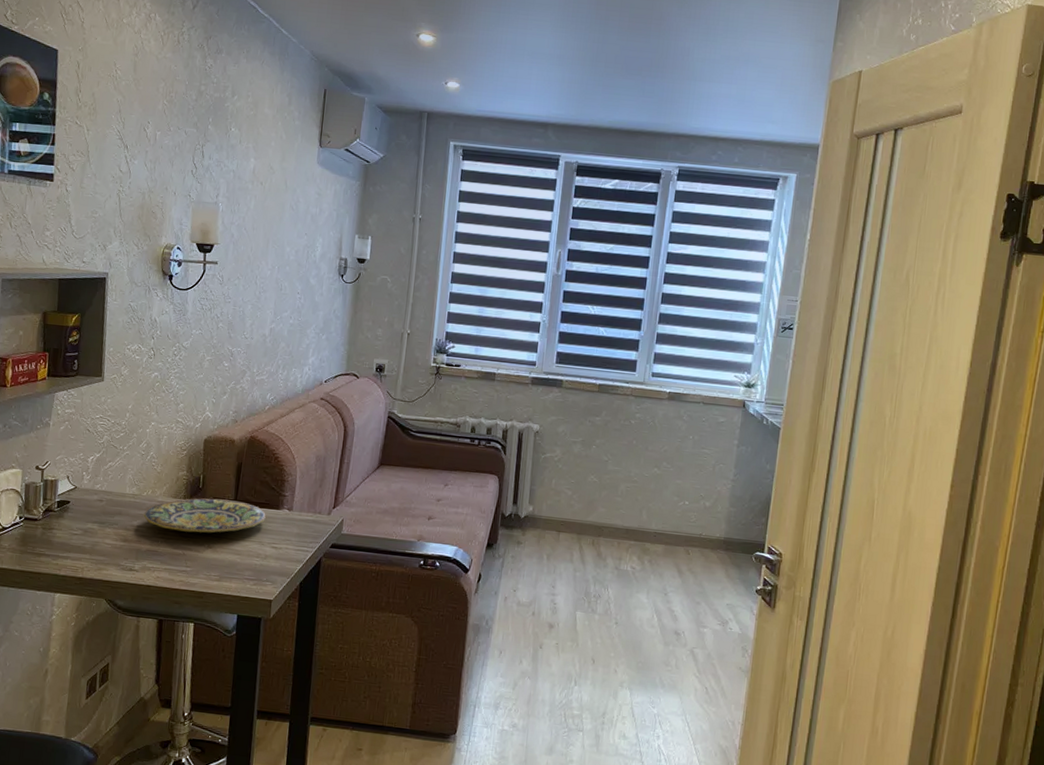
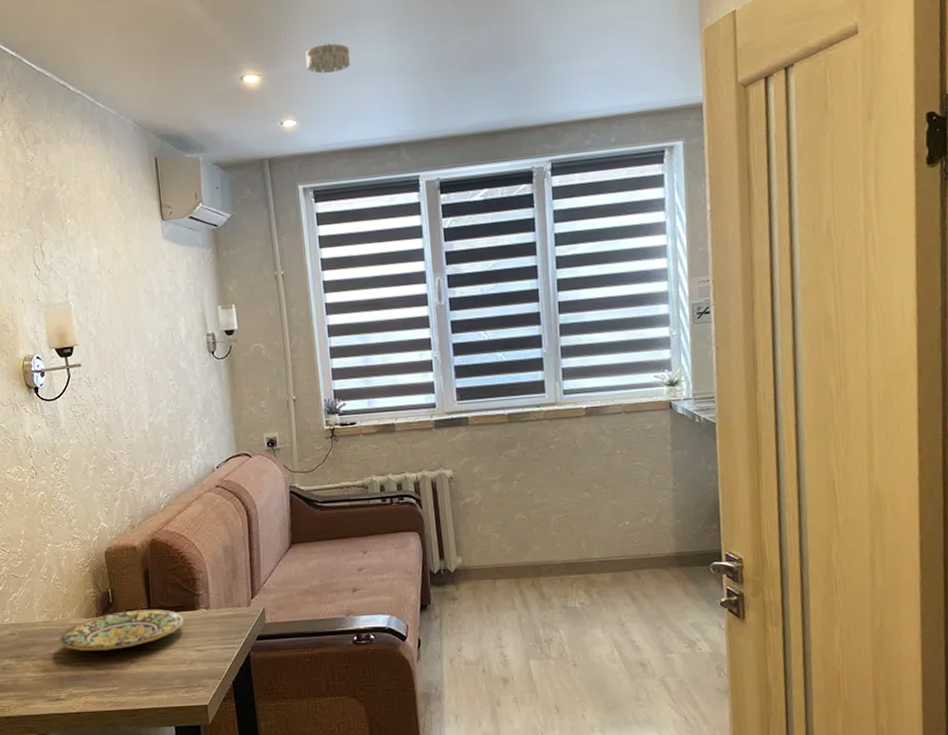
smoke detector: none [478,21,520,48] -> present [305,43,351,74]

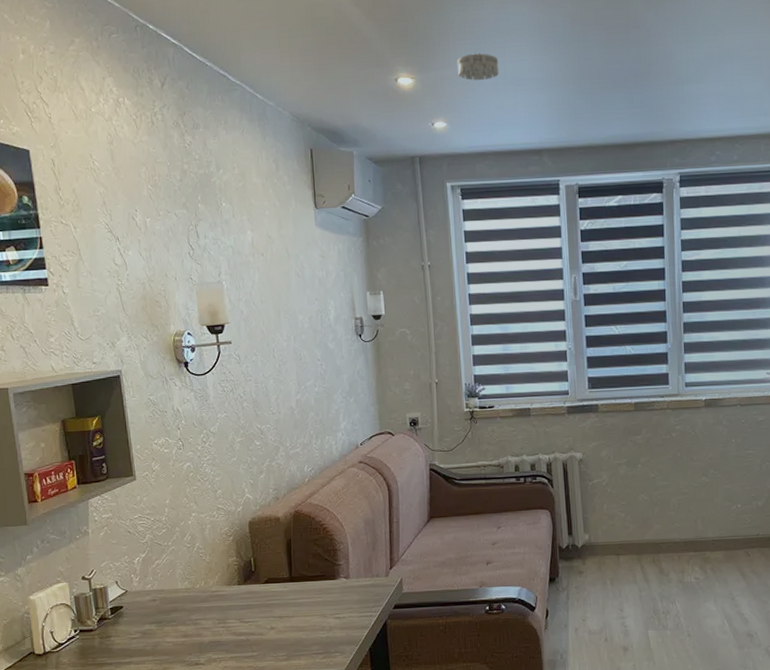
plate: present [58,609,184,651] -> none [200,577,324,618]

